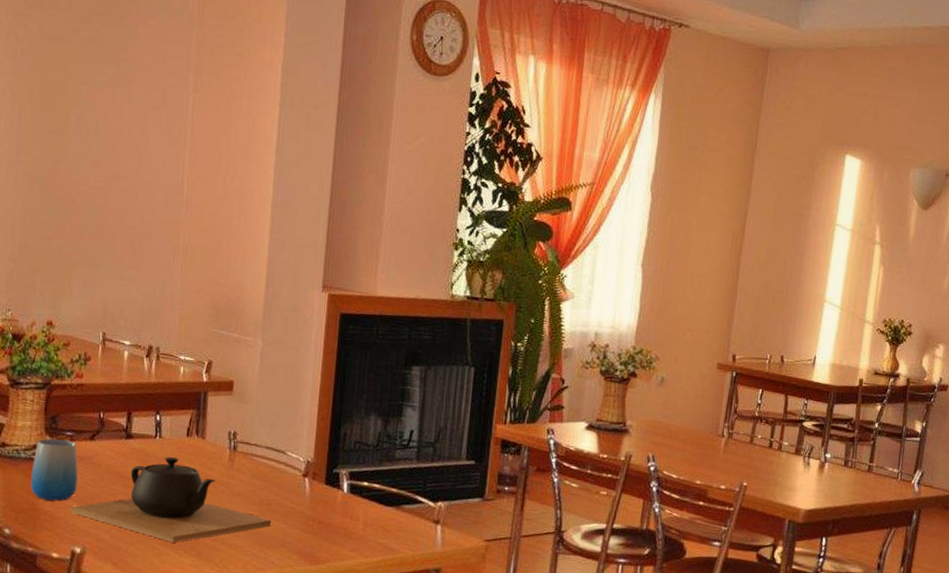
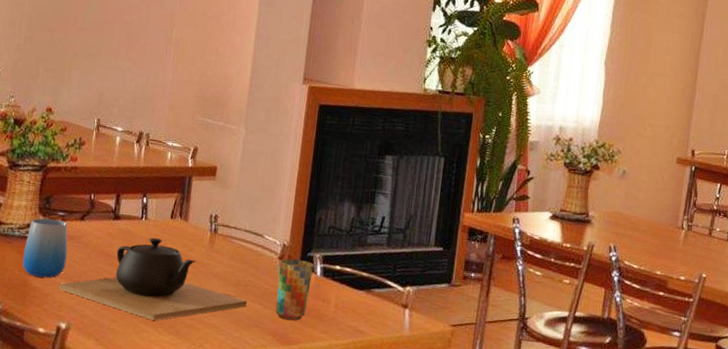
cup: none [301,475,340,540] -> present [275,258,314,321]

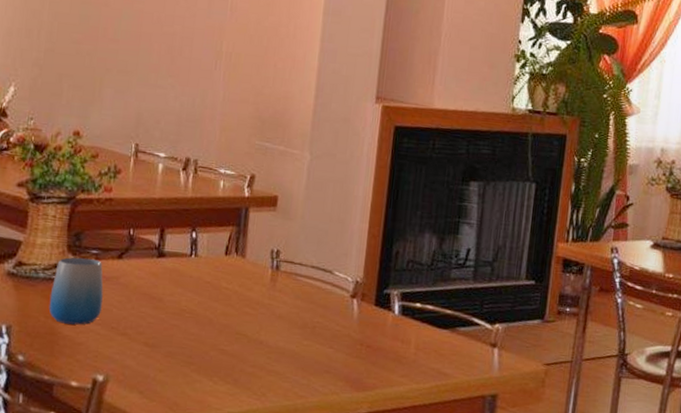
teapot: present [58,237,248,321] -> none [93,276,316,369]
cup: present [275,258,314,321] -> none [348,296,391,365]

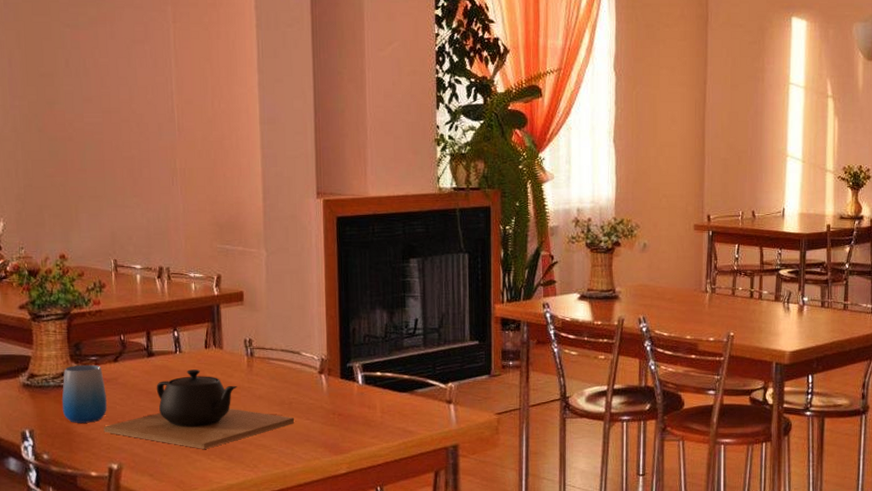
teapot: none [93,276,316,369] -> present [103,369,295,449]

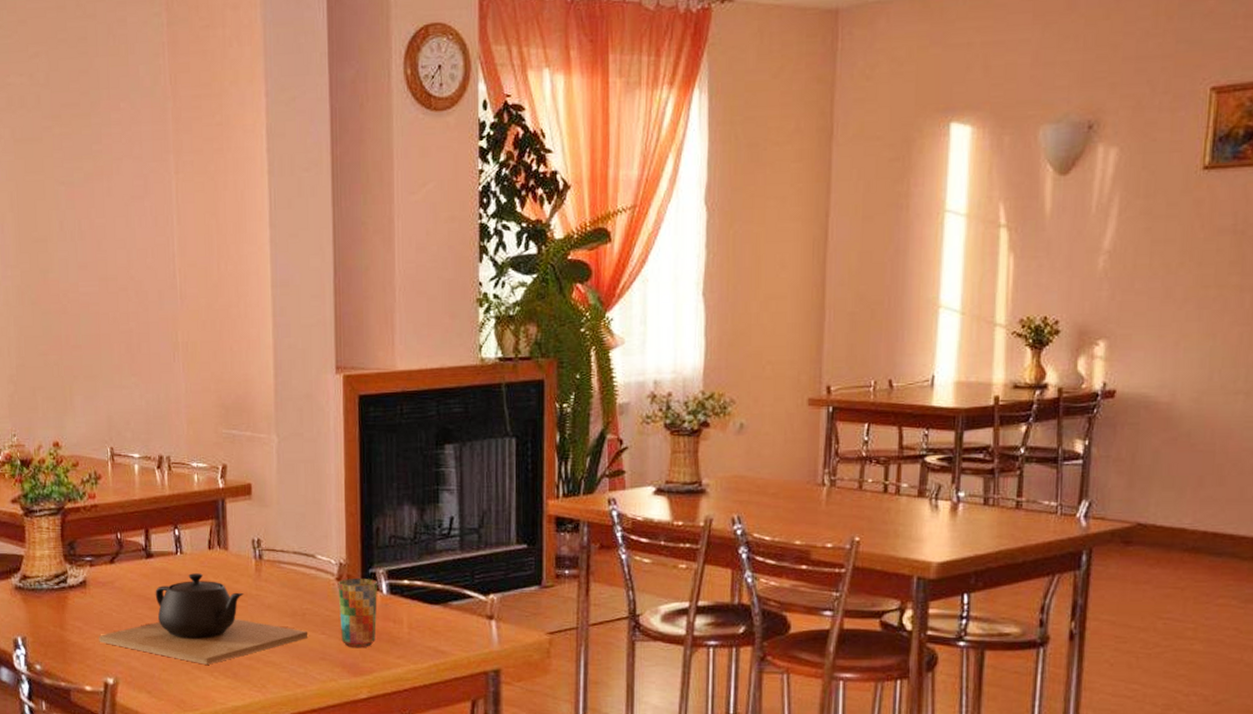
cup: present [61,364,107,423] -> none [55,565,102,631]
cup: none [320,371,354,431] -> present [338,578,377,648]

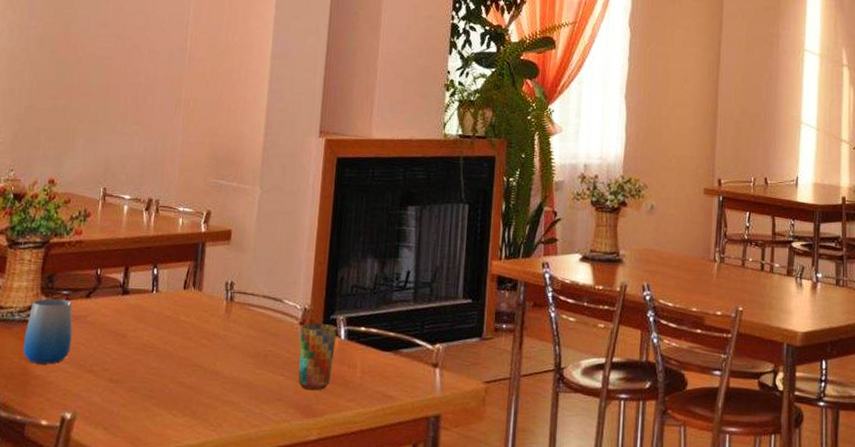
cup: none [55,565,102,631] -> present [22,298,73,364]
teapot: present [98,573,308,665] -> none [62,311,268,402]

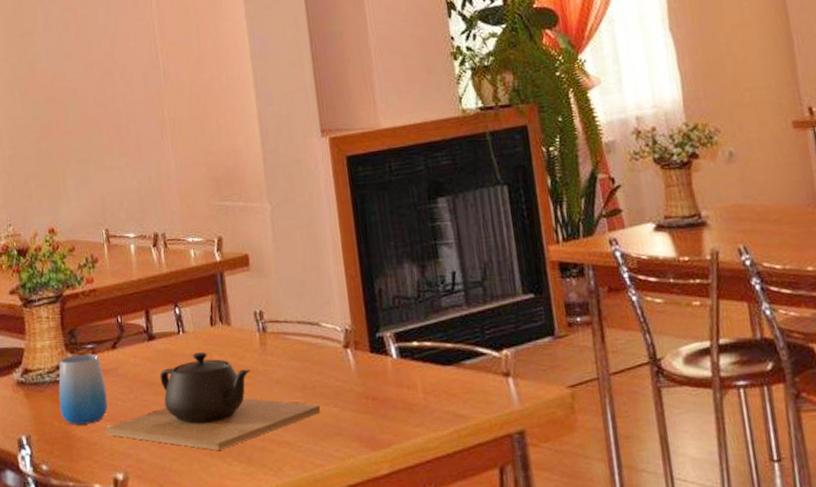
teapot: none [62,311,268,402] -> present [105,352,321,451]
cup: present [298,323,337,391] -> none [345,343,391,420]

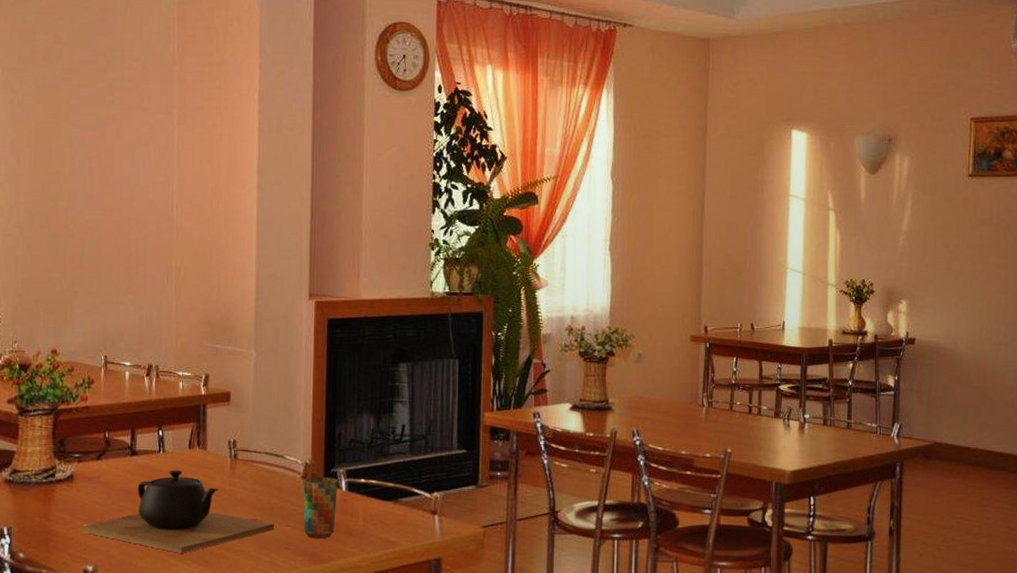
cup: present [58,353,108,425] -> none [42,461,87,522]
cup: none [345,343,391,420] -> present [303,476,338,539]

